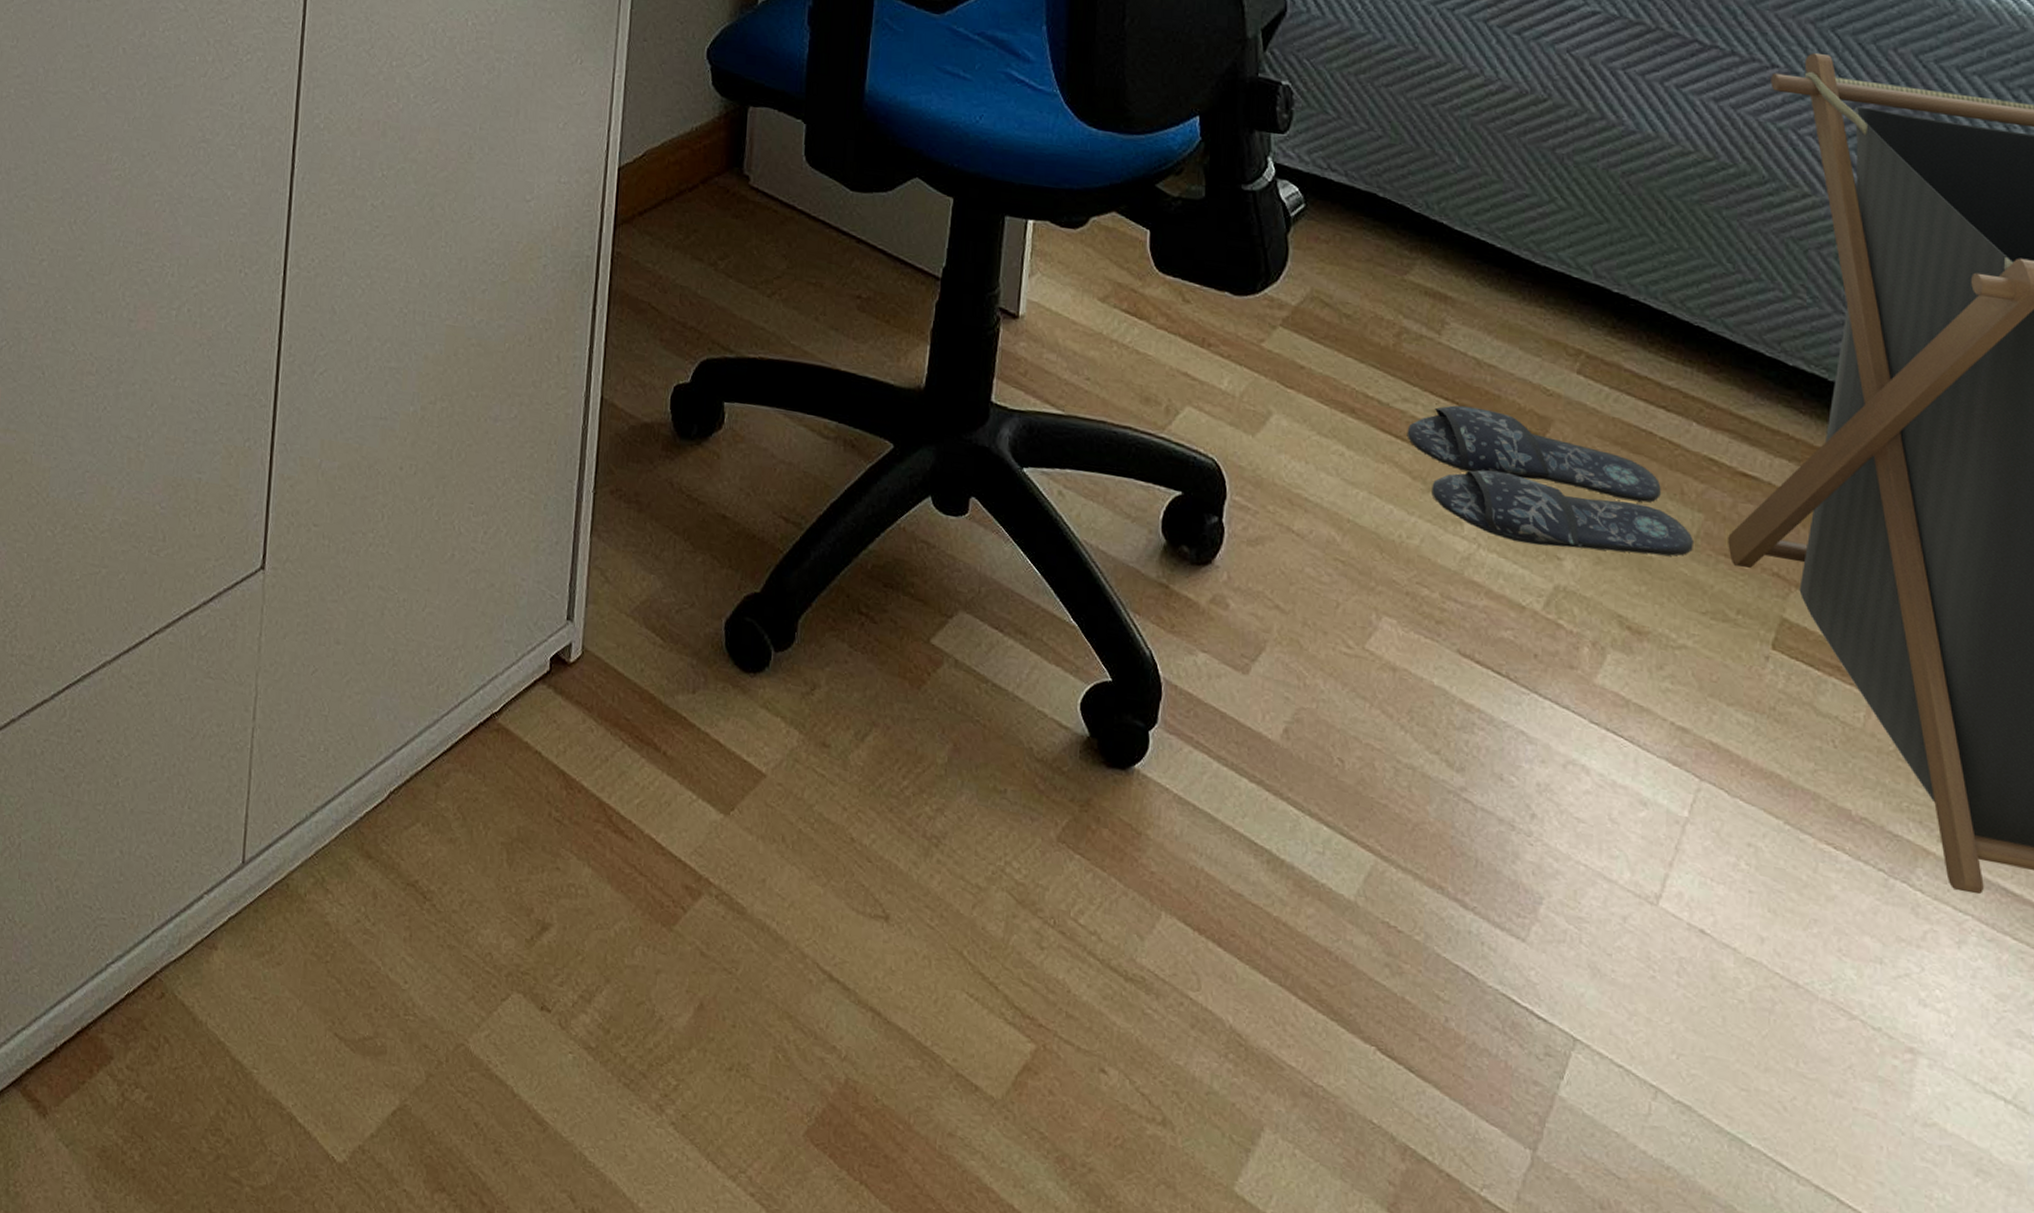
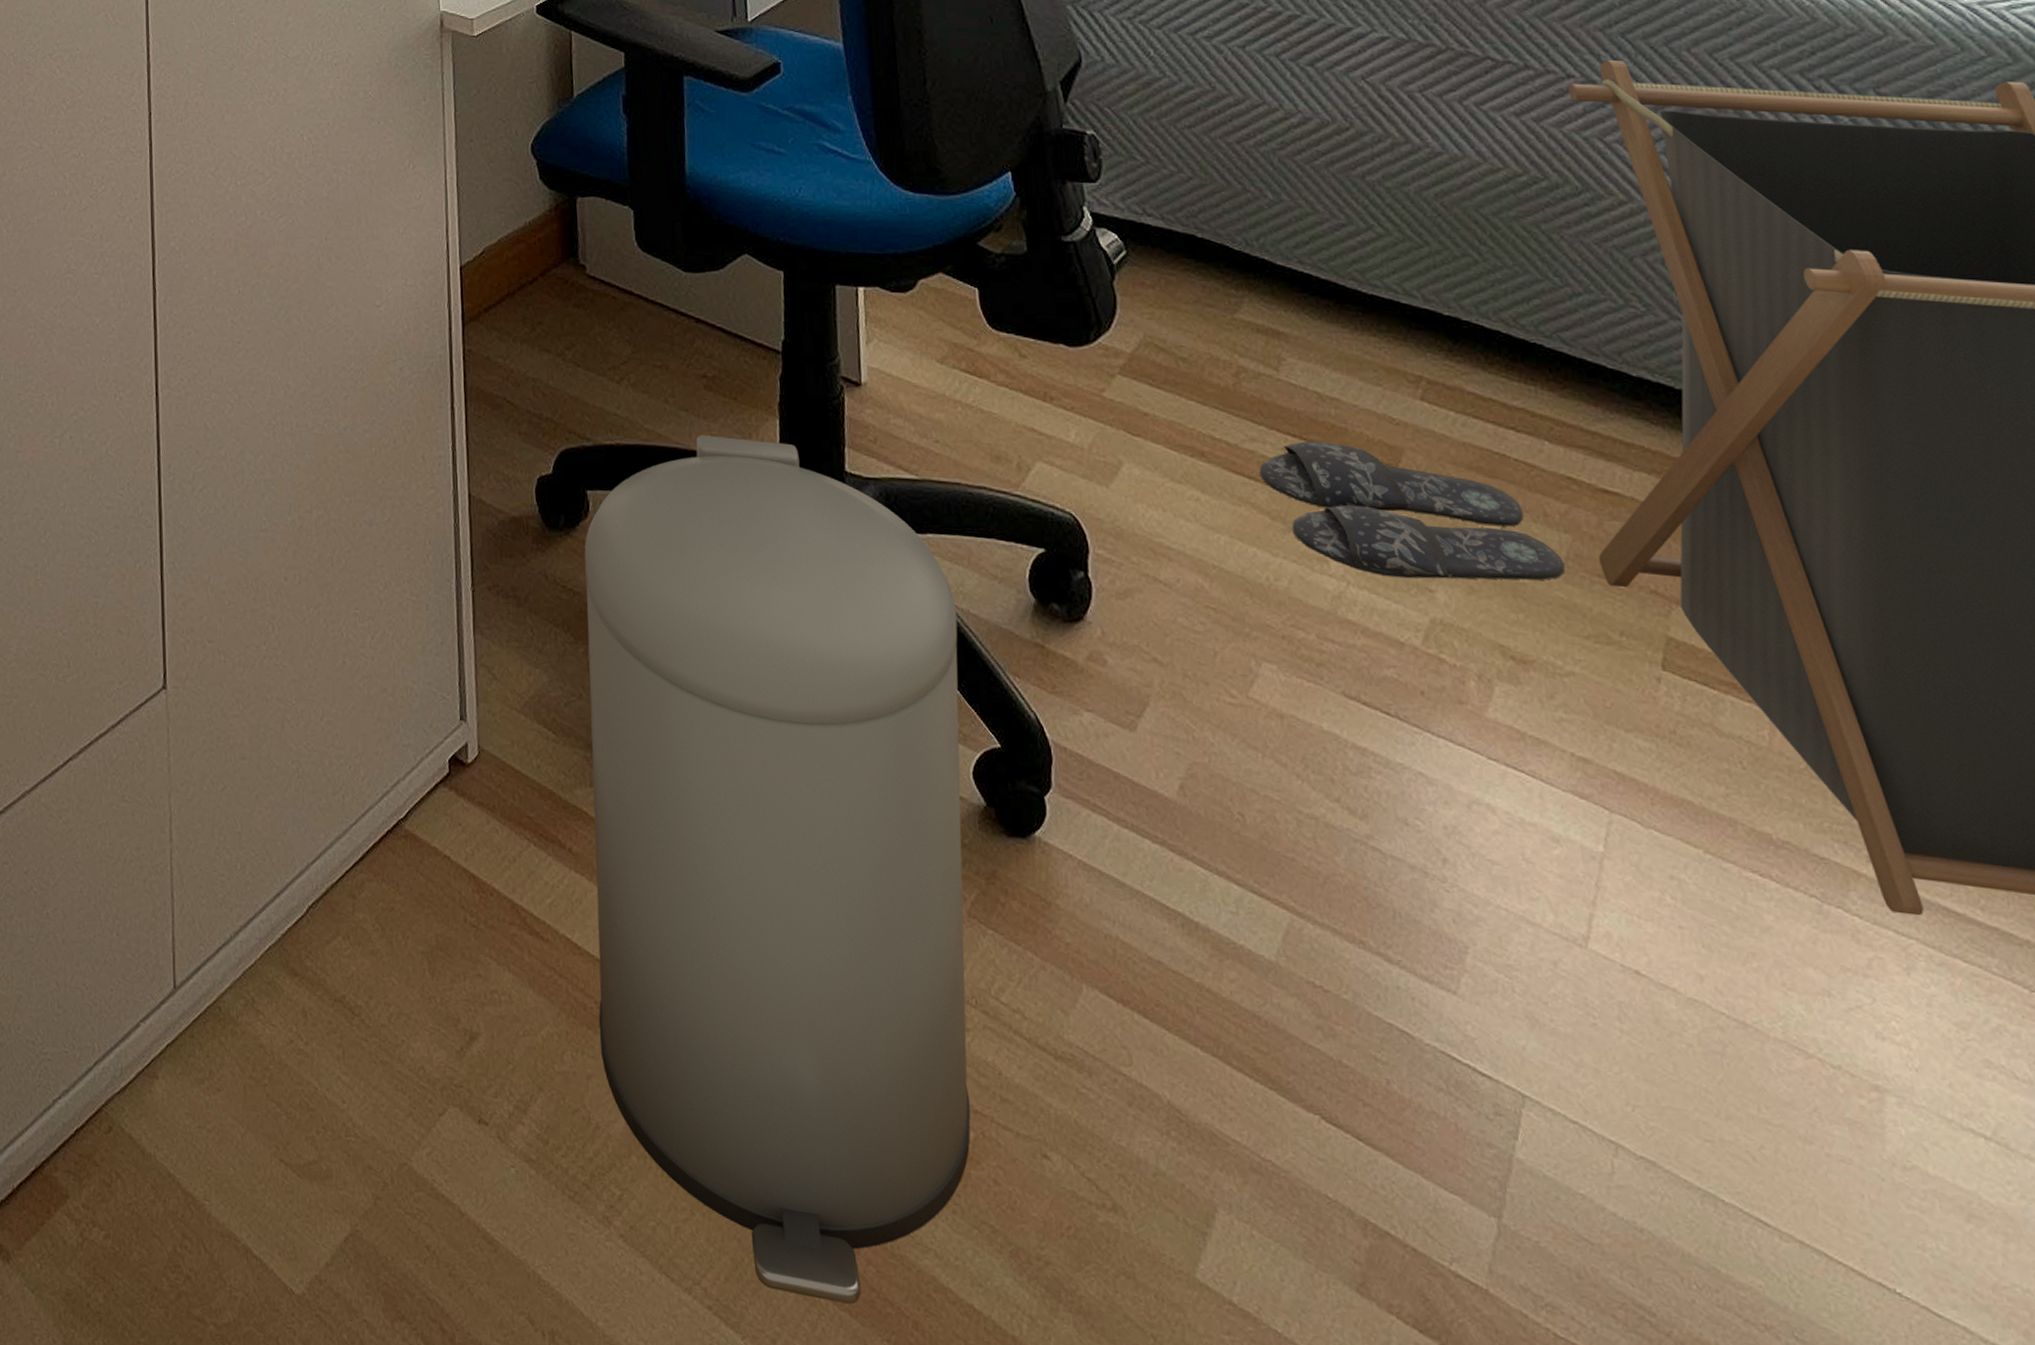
pedal bin: none [673,355,1086,1199] -> present [584,435,971,1305]

